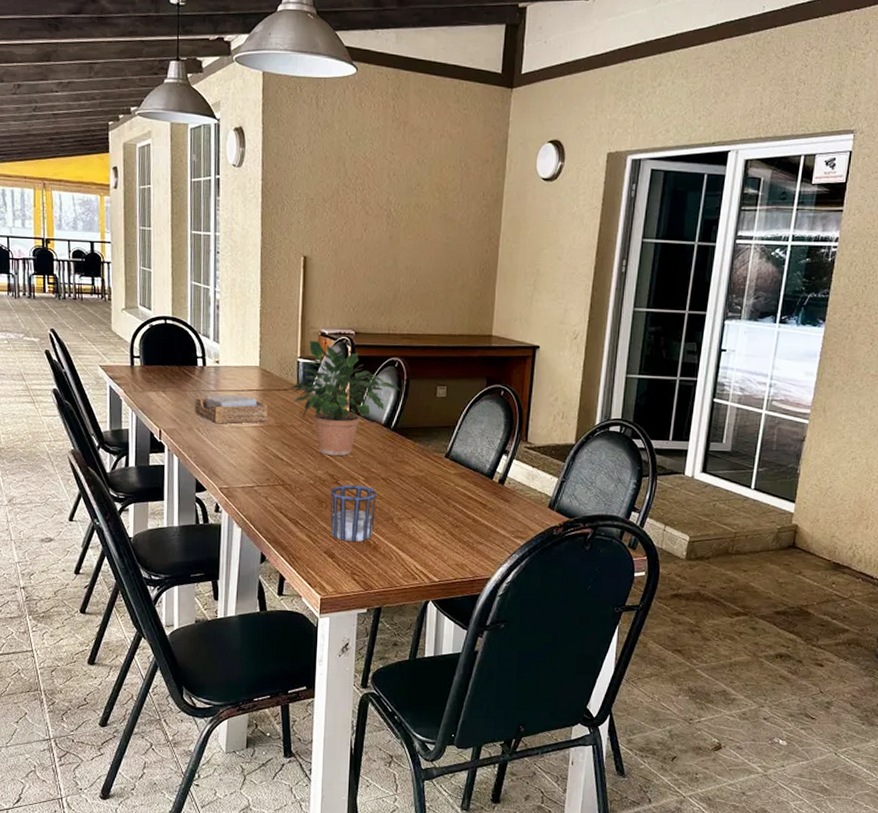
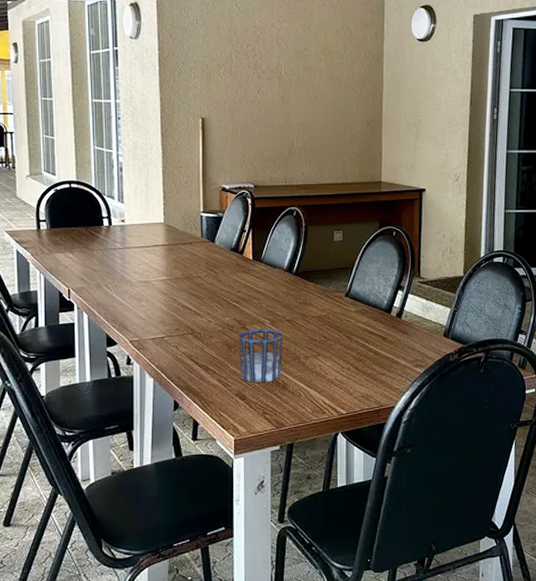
napkin holder: present [195,394,268,424] -> none [102,251,174,280]
potted plant: present [286,341,400,456] -> none [191,196,300,302]

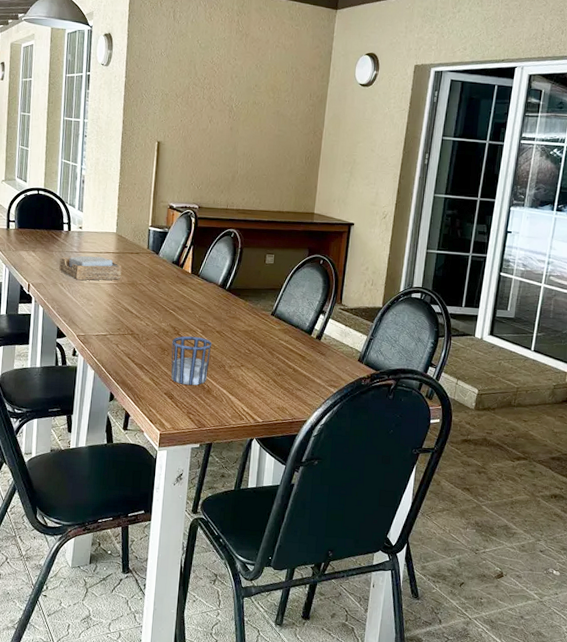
napkin holder: none [102,251,174,280] -> present [59,255,122,281]

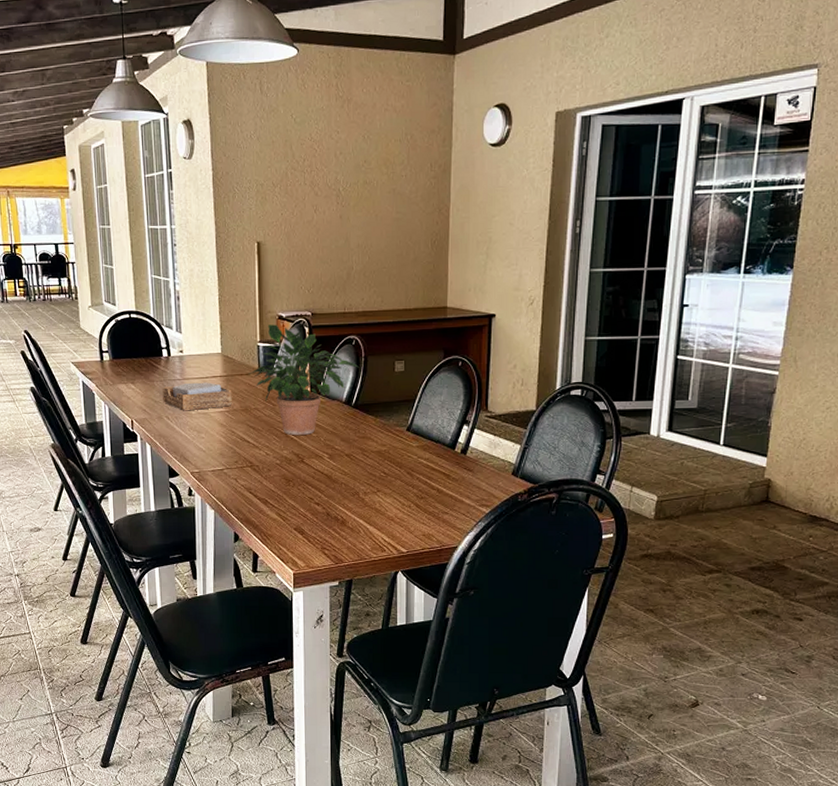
potted plant: none [138,212,235,311] -> present [248,324,359,435]
cup: present [171,336,212,385] -> none [297,462,342,517]

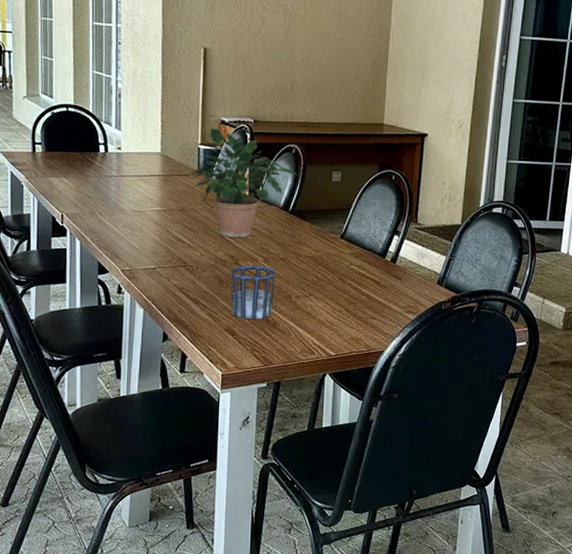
napkin holder: present [162,382,232,411] -> none [97,180,169,208]
cup: none [297,462,342,517] -> present [230,265,276,319]

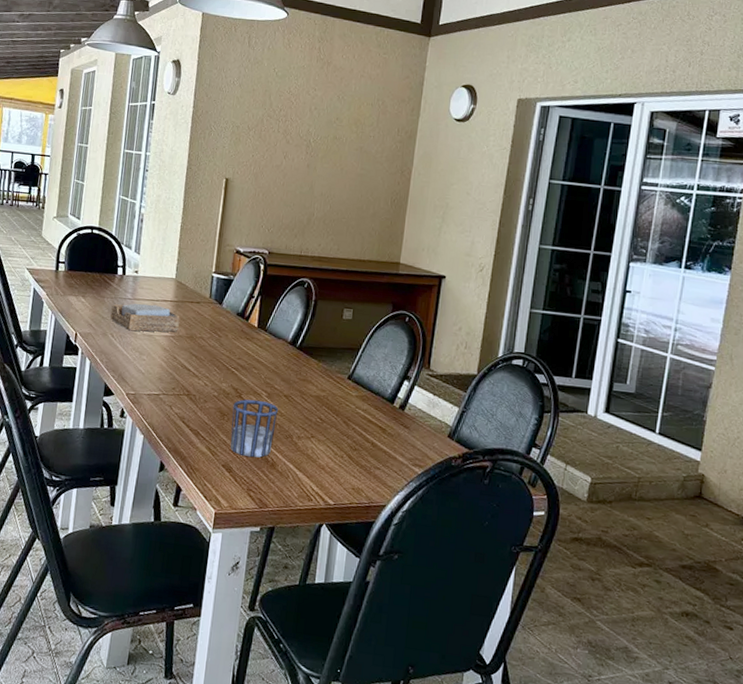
napkin holder: none [97,180,169,208] -> present [110,303,180,332]
potted plant: present [187,128,297,237] -> none [198,257,308,370]

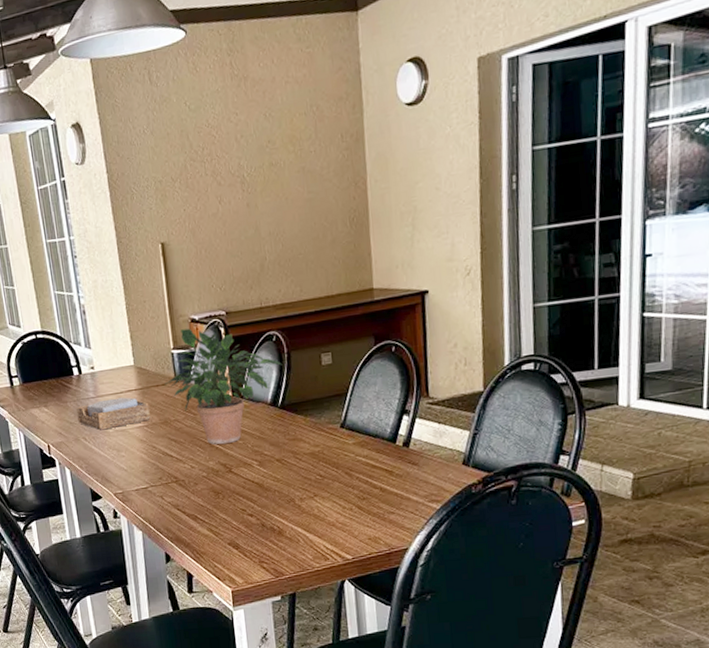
potted plant: none [198,257,308,370] -> present [164,328,282,444]
cup: present [230,399,279,458] -> none [225,470,275,530]

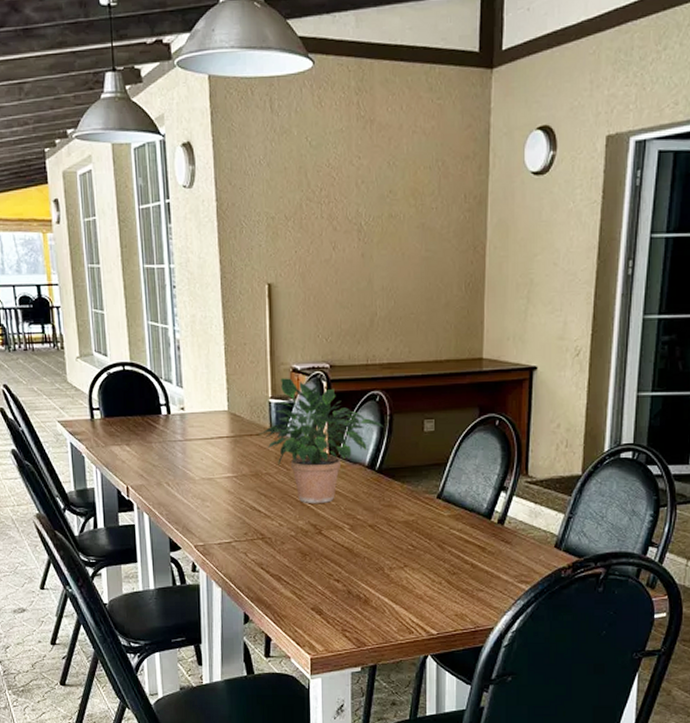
napkin holder: present [76,397,151,431] -> none [162,443,241,477]

